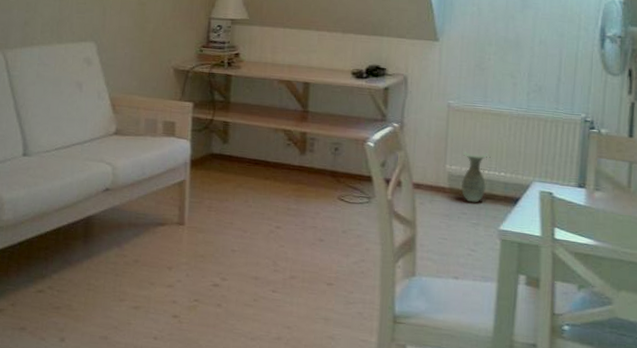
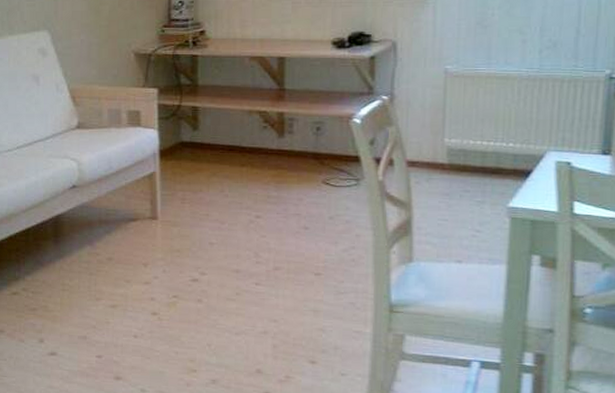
ceramic jug: present [461,151,491,203] -> none [463,122,497,179]

